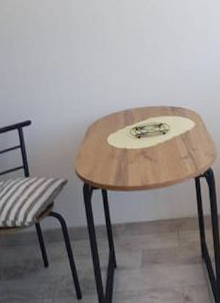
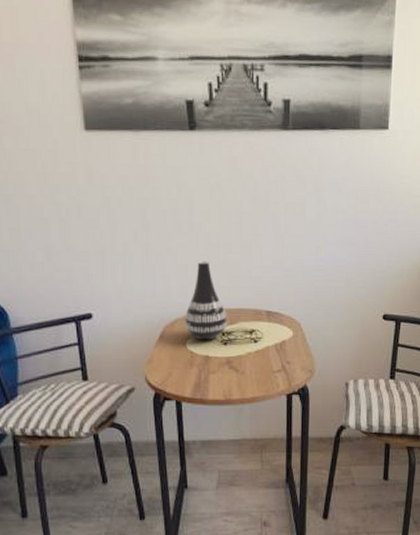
vase: none [104,70,140,136] -> present [185,260,228,341]

